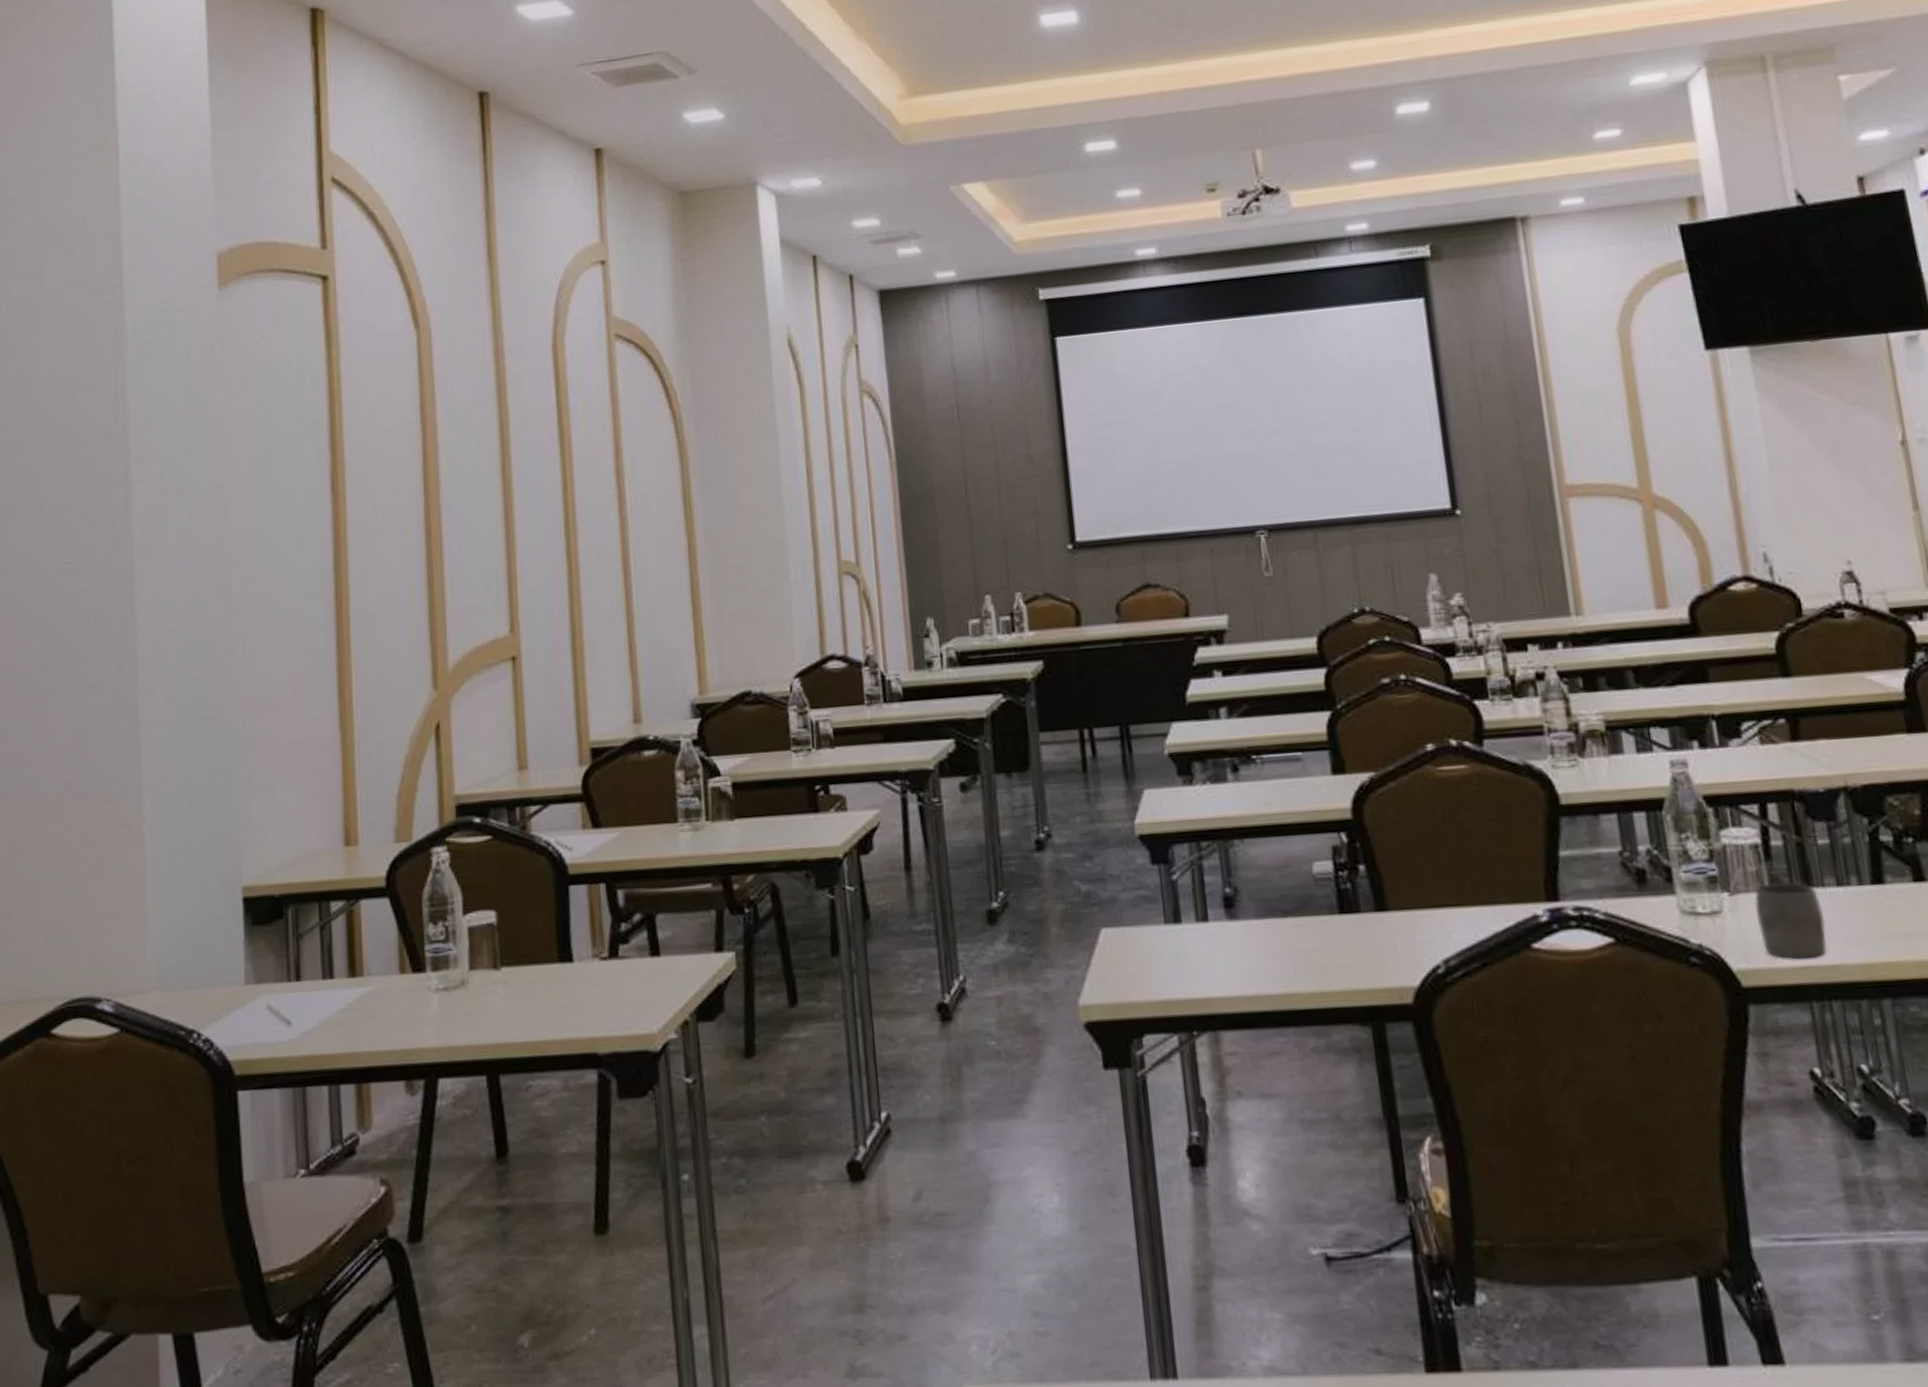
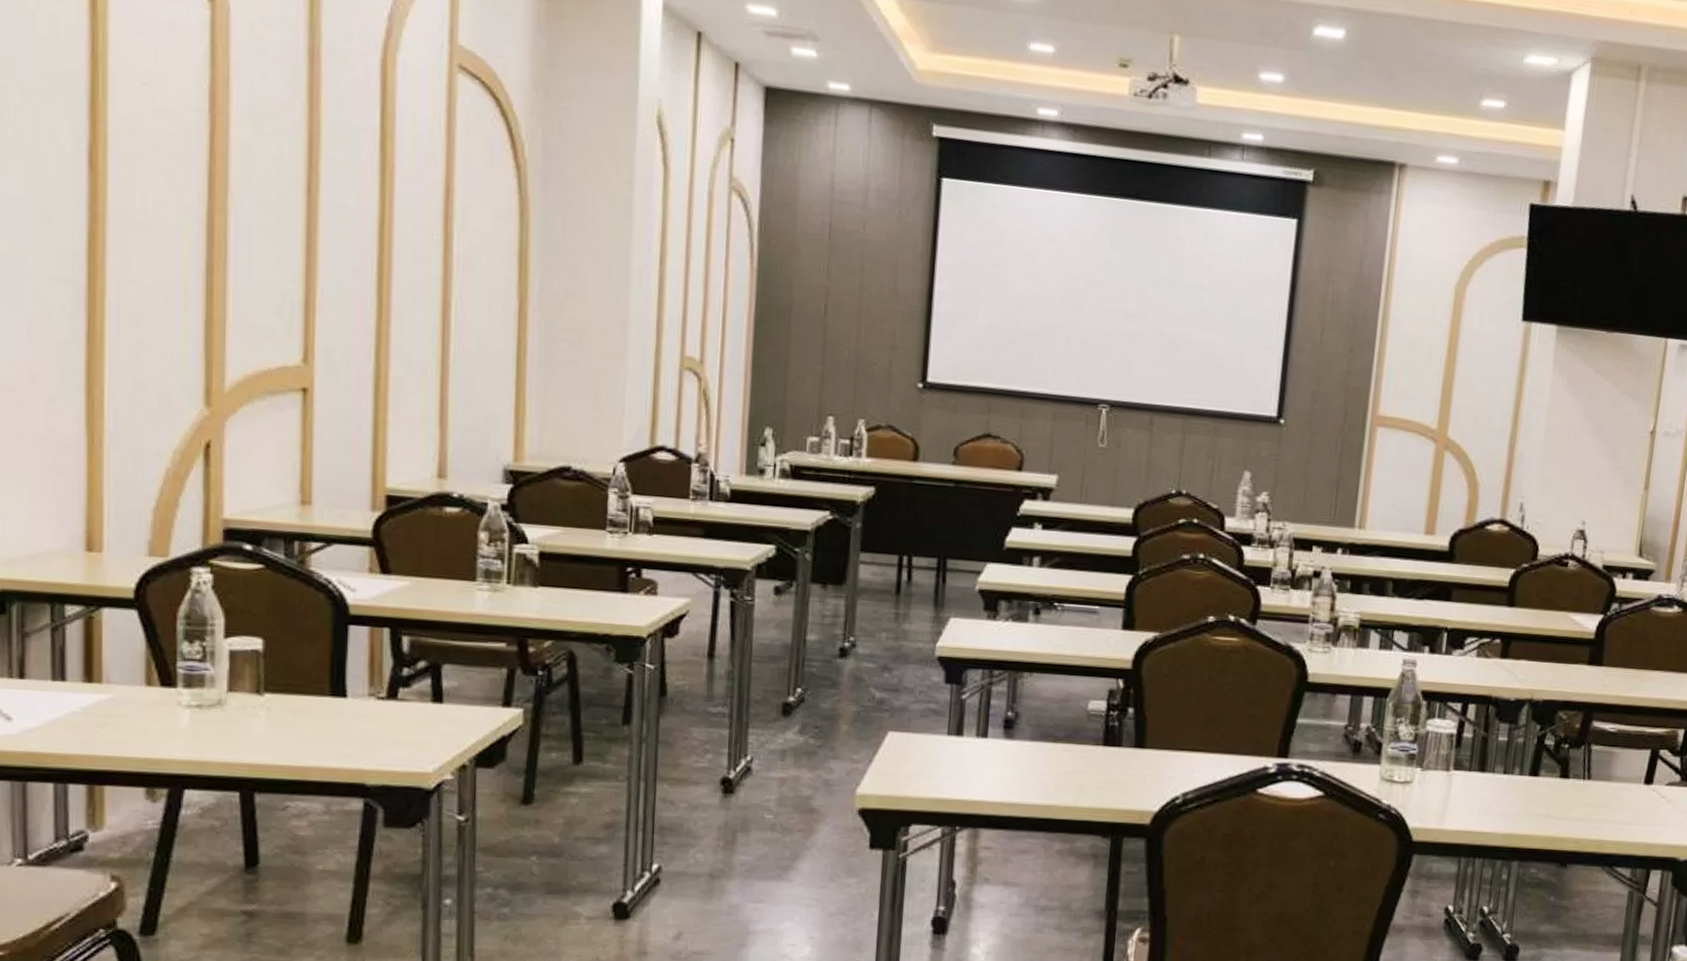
mug: present [1755,882,1827,958] -> none [1437,764,1489,825]

